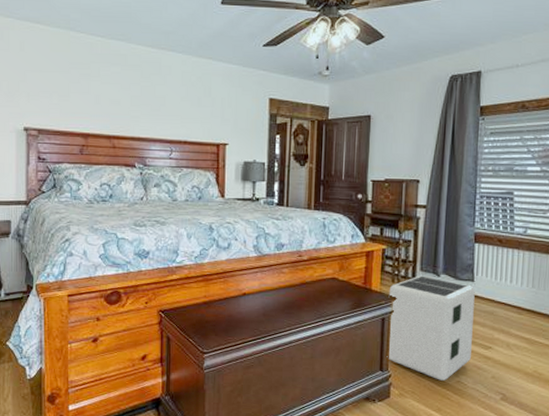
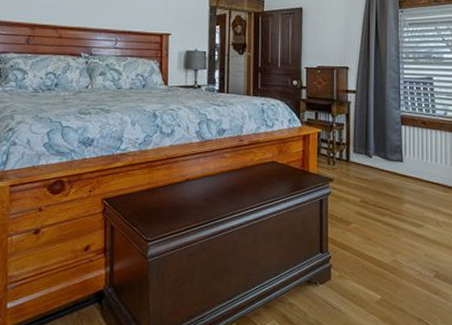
air purifier: present [387,275,475,381] -> none [325,157,404,260]

